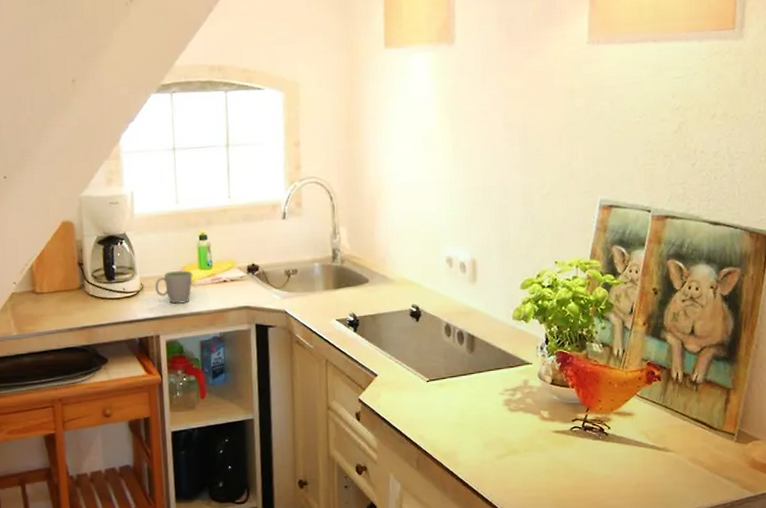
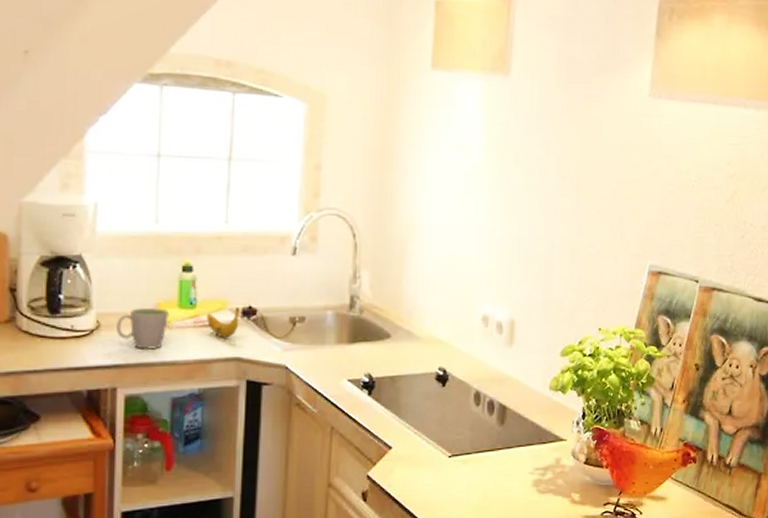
banana: none [221,266,246,291] -> present [207,308,239,338]

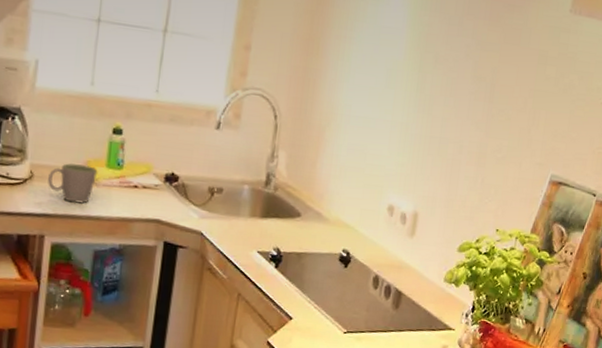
banana: present [207,308,239,338] -> none [132,173,163,201]

